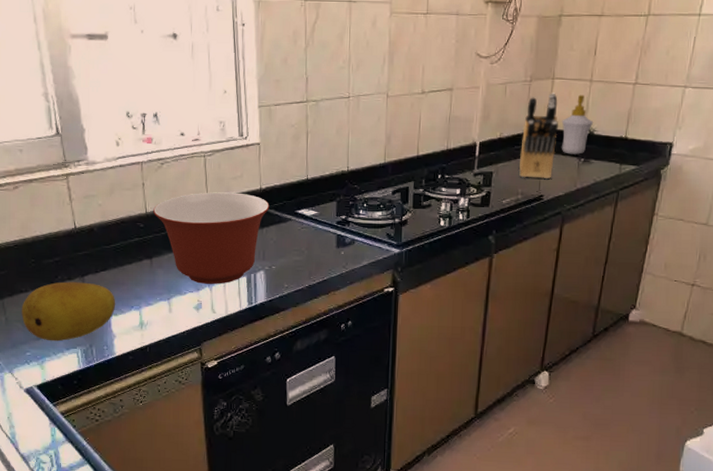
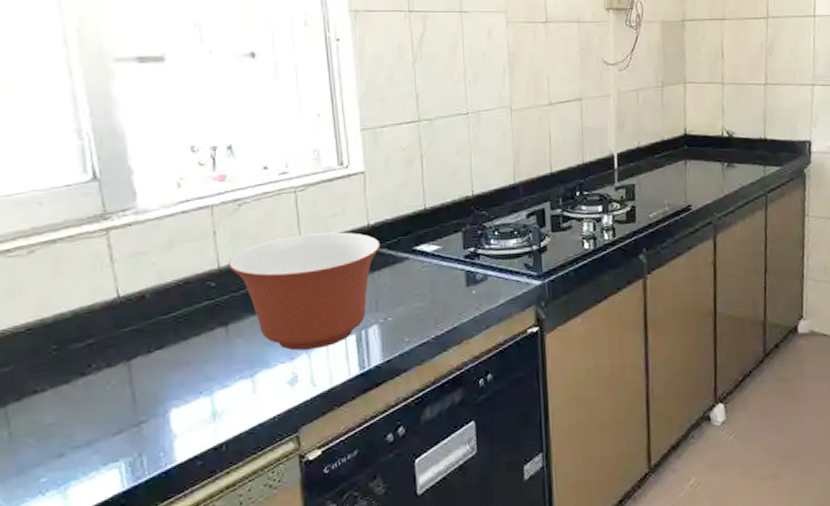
fruit: present [21,282,116,342] -> none [34,368,177,457]
knife block: present [519,93,558,180] -> none [661,97,698,188]
soap bottle: present [562,94,594,155] -> none [699,97,732,160]

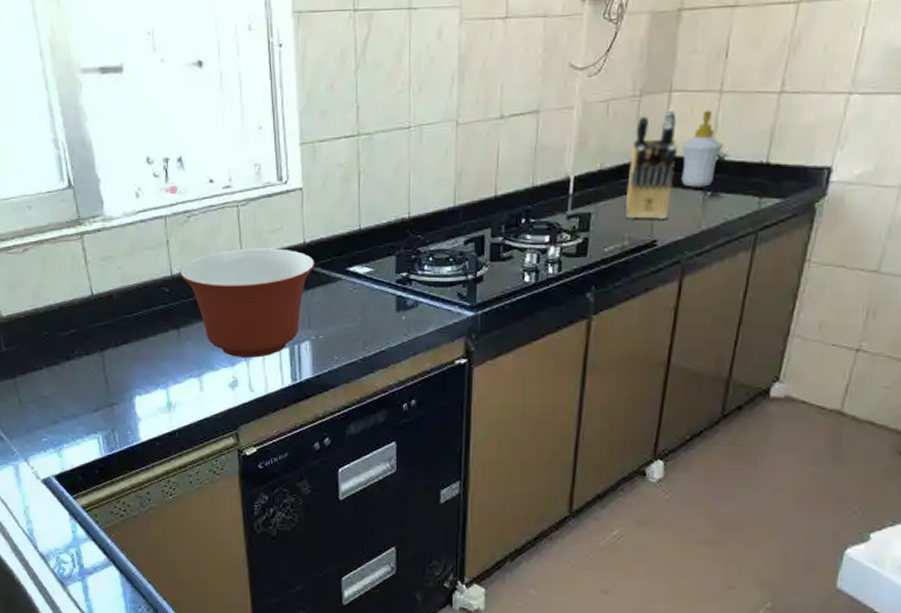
knife block: none [661,97,698,188] -> present [626,109,677,220]
soap bottle: none [699,97,732,160] -> present [681,110,724,187]

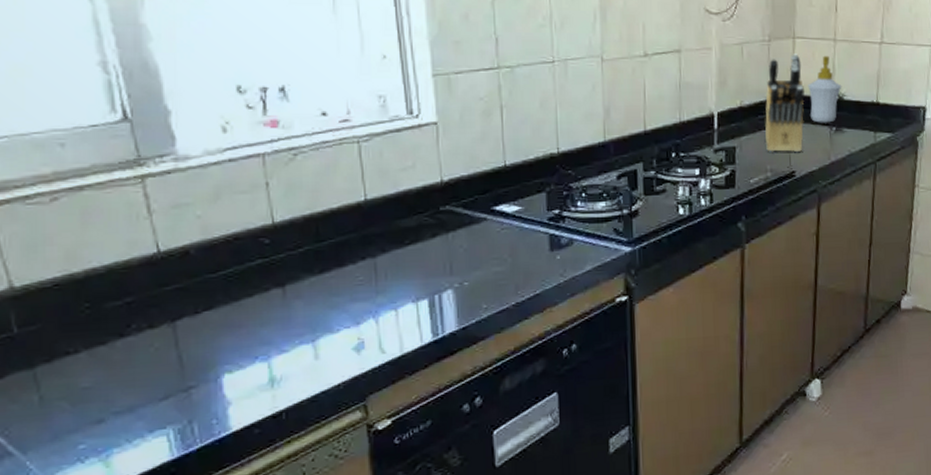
mixing bowl: present [180,248,315,358] -> none [284,188,456,315]

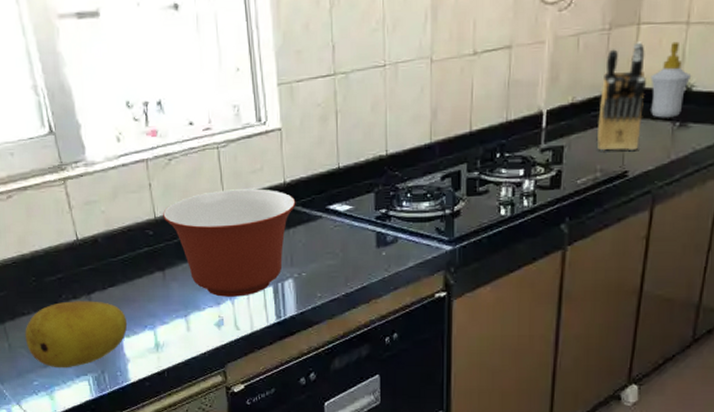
fruit: none [68,329,230,423] -> present [25,301,128,368]
mixing bowl: none [284,188,456,315] -> present [163,189,296,297]

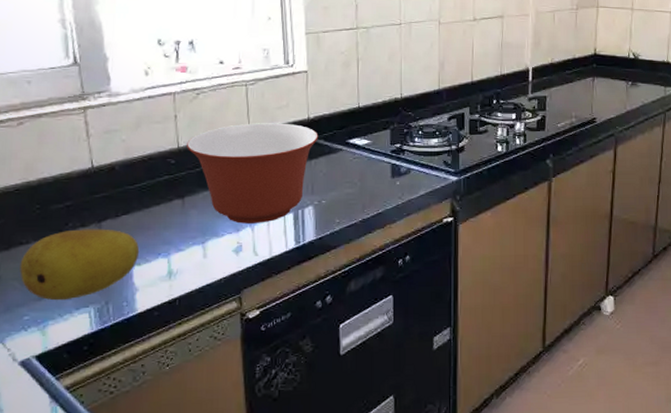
knife block: present [597,42,646,151] -> none [571,20,605,103]
soap bottle: present [650,41,692,118] -> none [608,22,638,78]

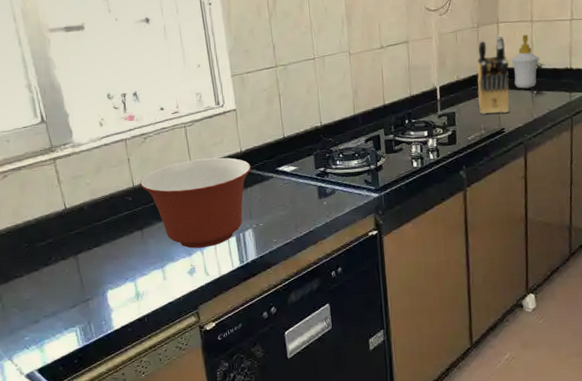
fruit: present [20,229,140,301] -> none [17,260,111,323]
knife block: none [571,20,605,103] -> present [477,35,510,115]
soap bottle: none [608,22,638,78] -> present [511,34,540,89]

